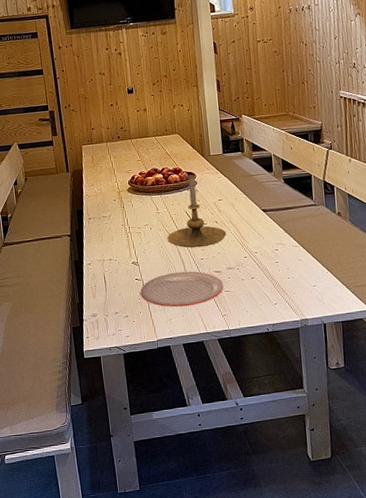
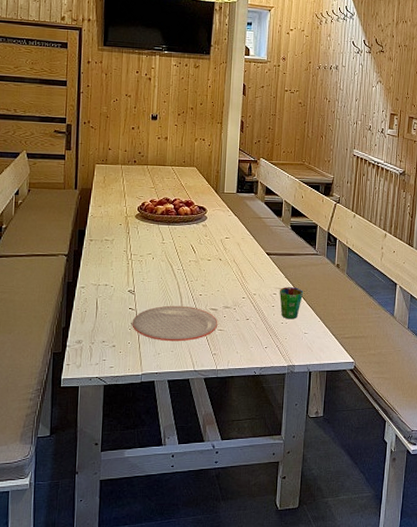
candle holder: present [167,175,227,248] -> none [168,210,229,283]
cup: none [280,241,307,274] -> present [279,287,304,319]

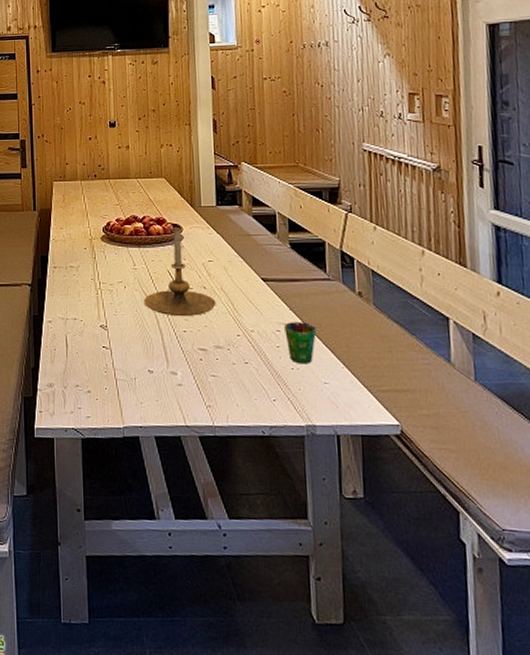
plate: present [132,305,218,342] -> none [107,344,210,389]
candle holder: none [168,210,229,283] -> present [143,228,216,317]

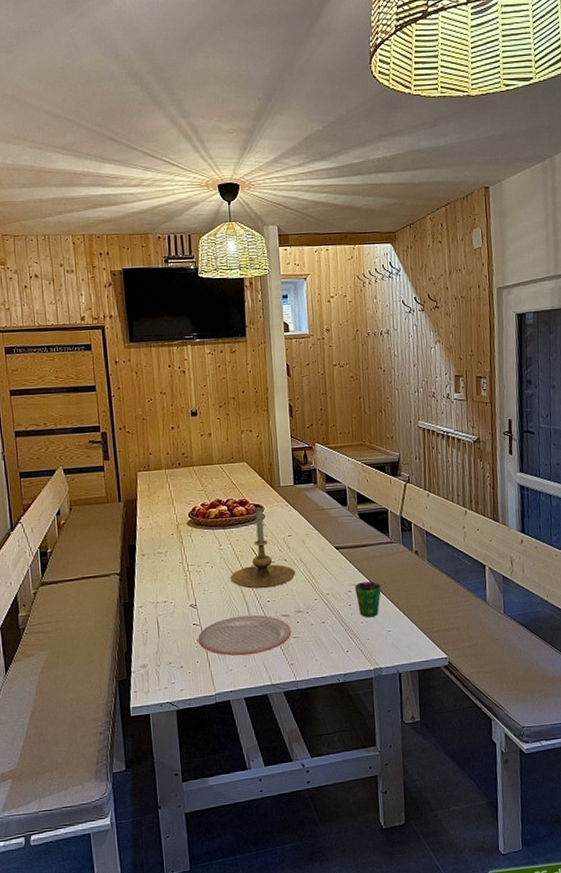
plate: none [107,344,210,389] -> present [198,615,292,656]

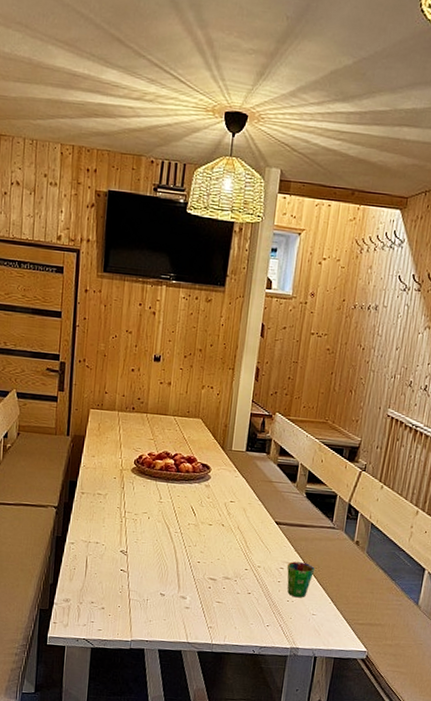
plate: present [198,615,292,656] -> none [123,570,217,611]
candle holder: present [230,507,296,589] -> none [164,467,231,550]

